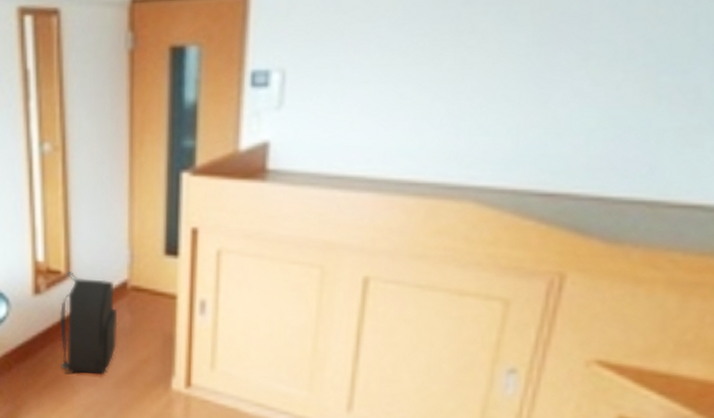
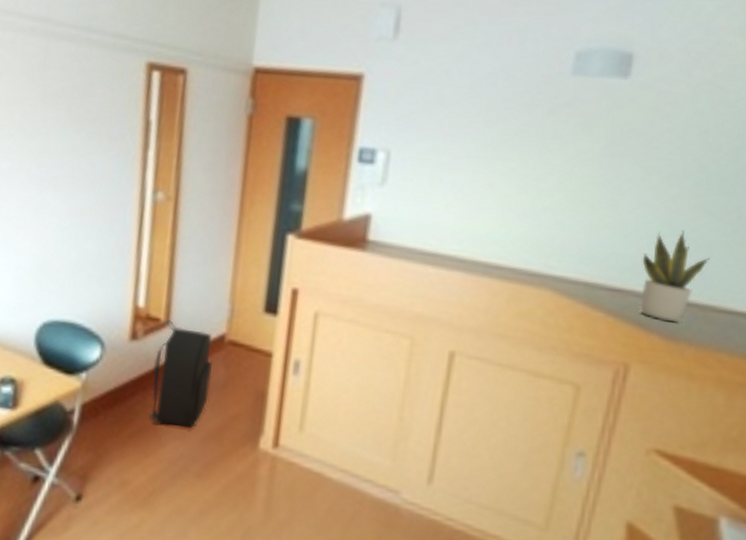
potted plant: none [577,119,660,224] -> present [640,229,710,323]

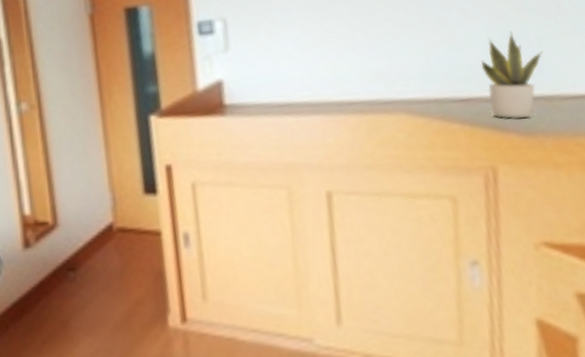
backpack: present [149,320,212,430] -> none [51,221,110,324]

